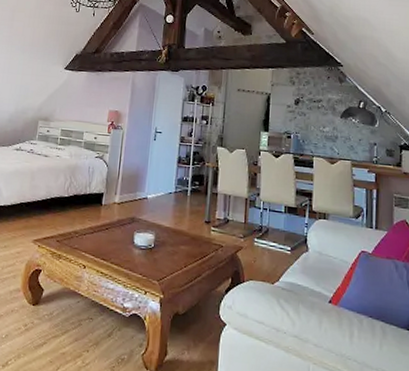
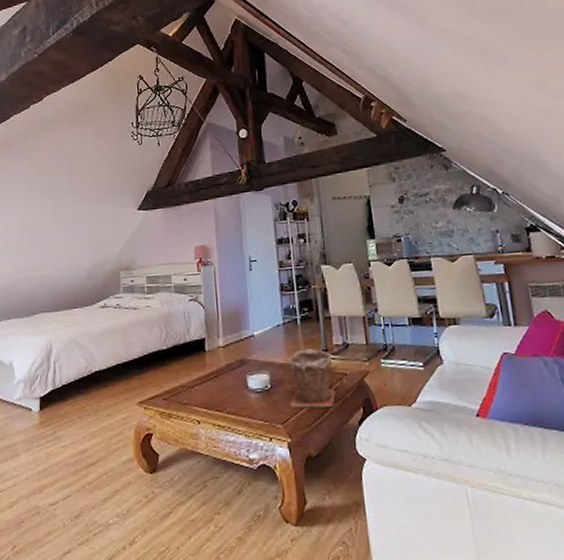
plant pot: none [167,218,212,273] -> present [287,349,336,408]

